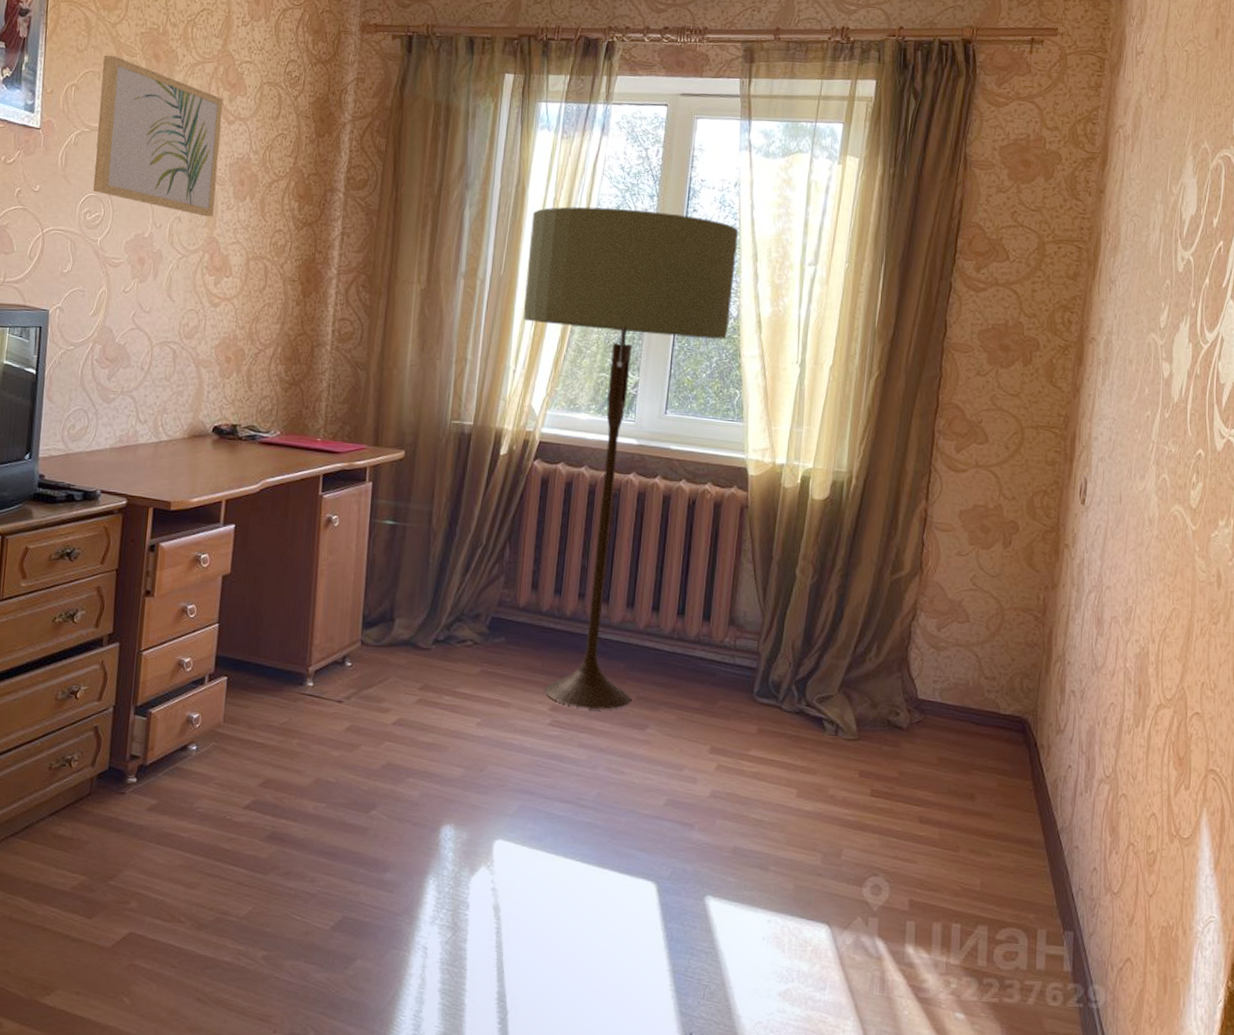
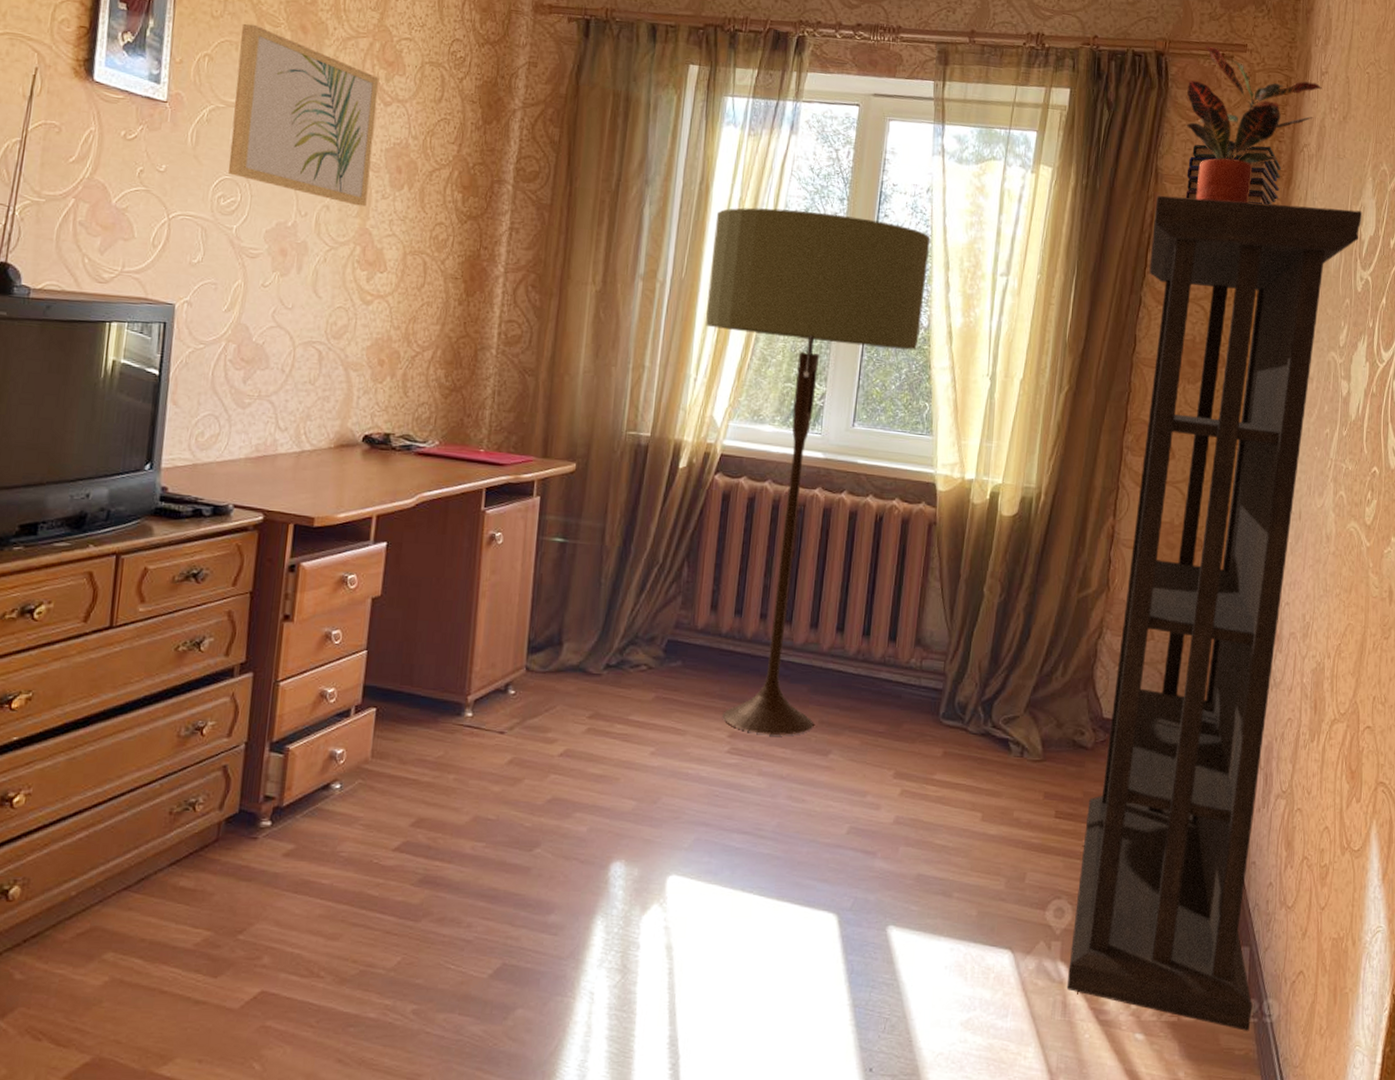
bookcase: none [884,181,1183,1016] -> present [1066,195,1363,1031]
potted plant: none [995,31,1139,187] -> present [1186,45,1323,204]
book stack: none [995,128,1096,188] -> present [1185,144,1282,205]

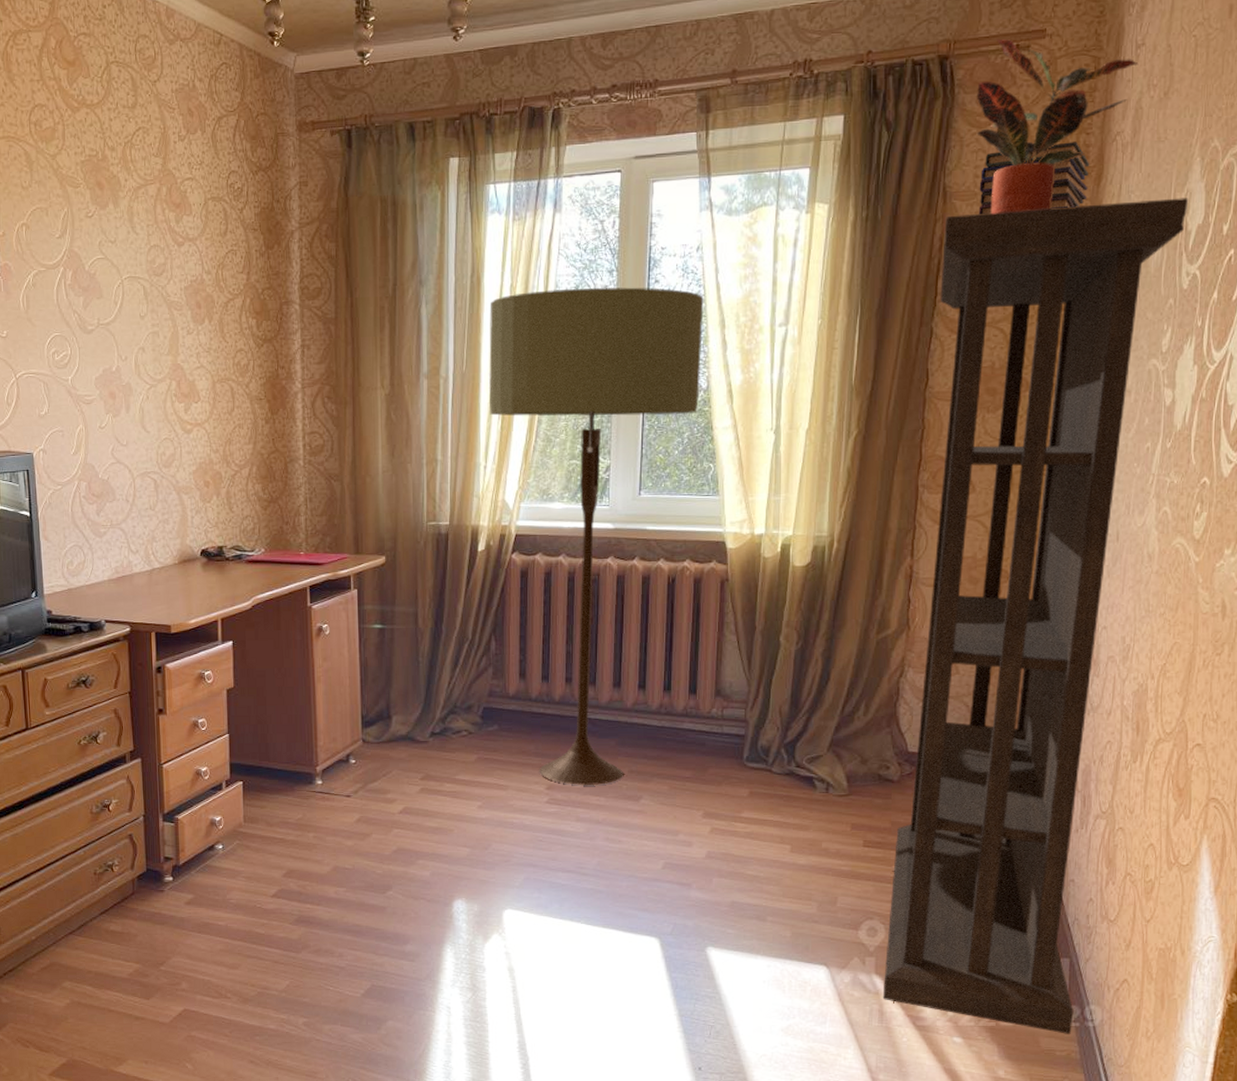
wall art: present [227,23,380,207] -> none [48,188,175,344]

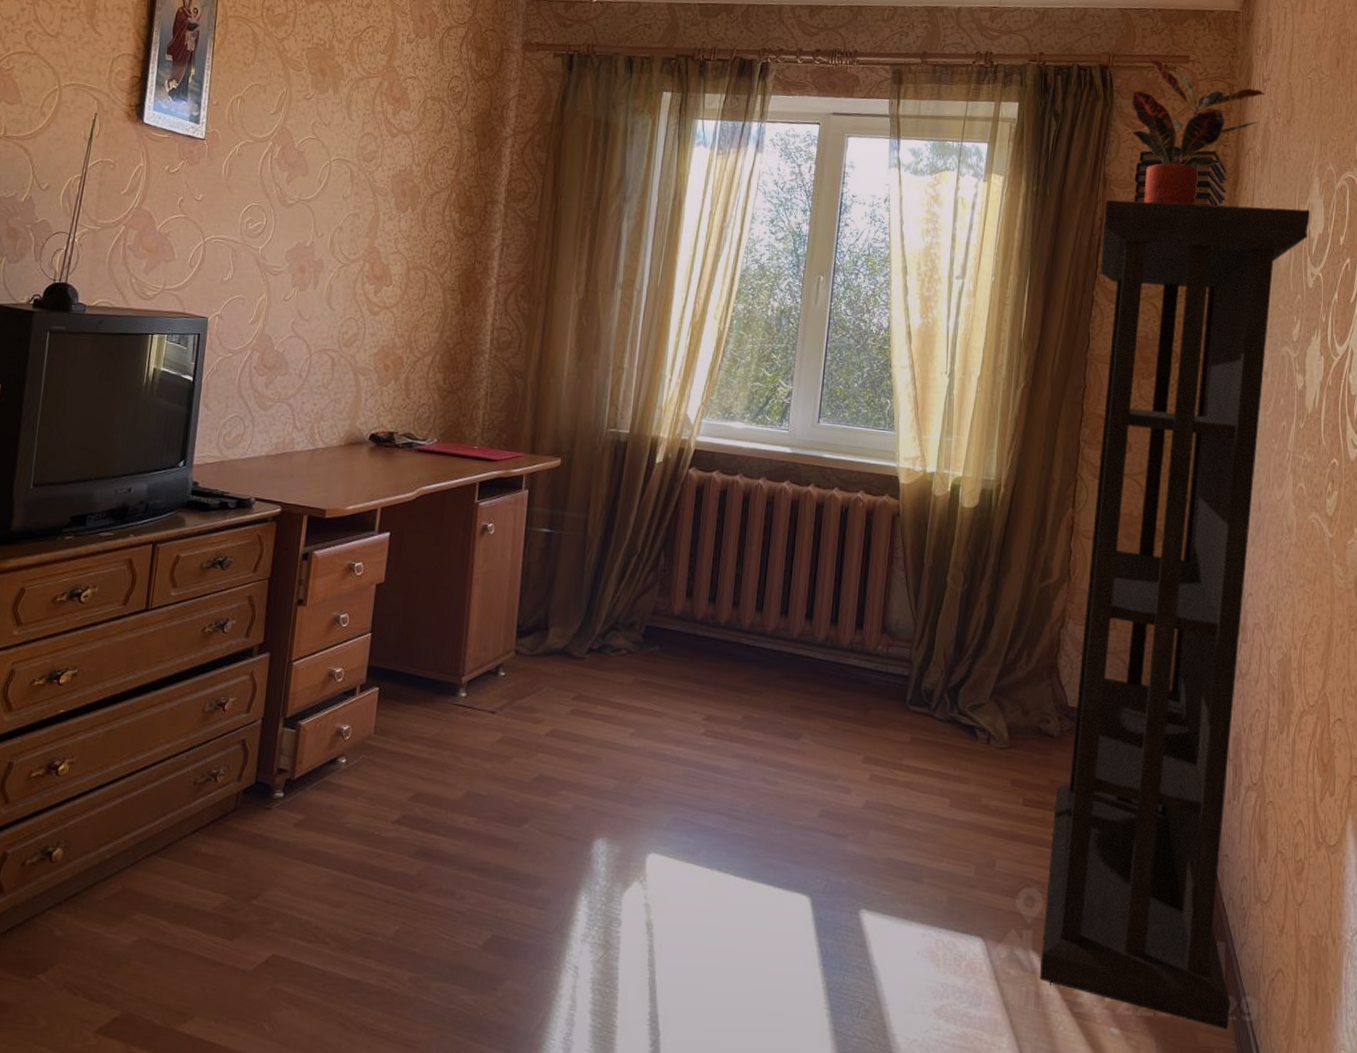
floor lamp: present [489,287,704,785] -> none [679,220,889,719]

